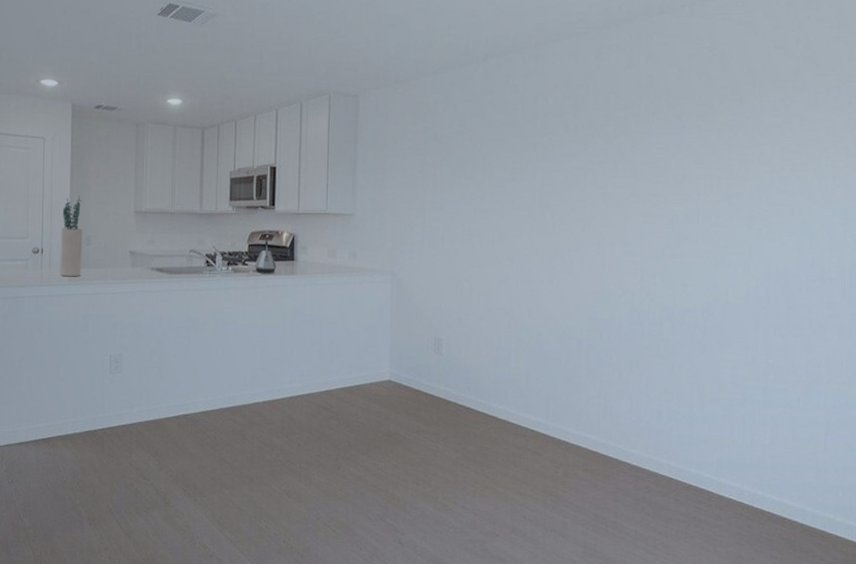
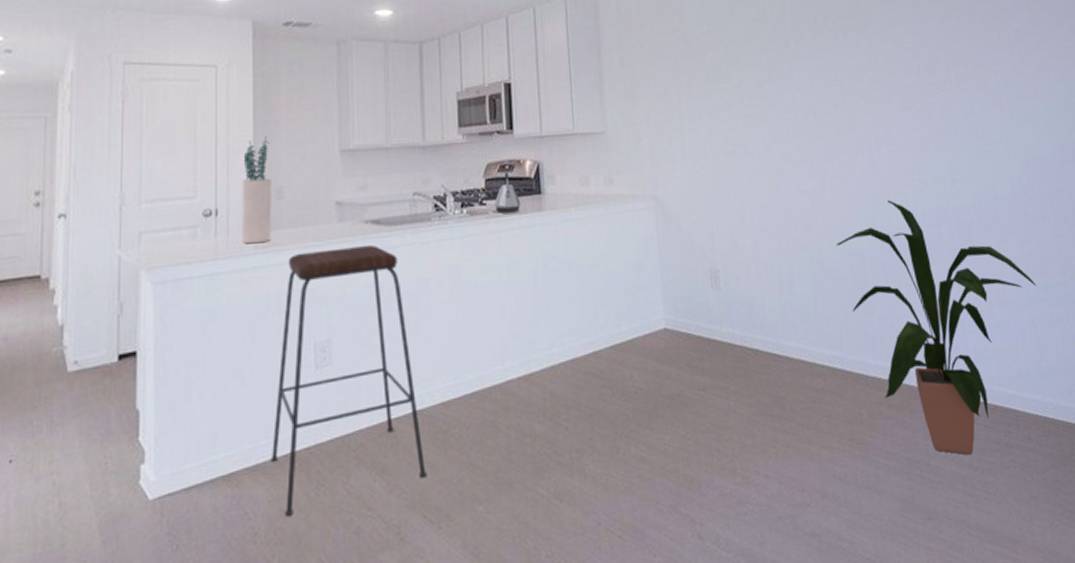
bar stool: none [76,287,188,473] -> present [270,245,427,516]
house plant: none [556,296,755,521] -> present [836,200,1037,455]

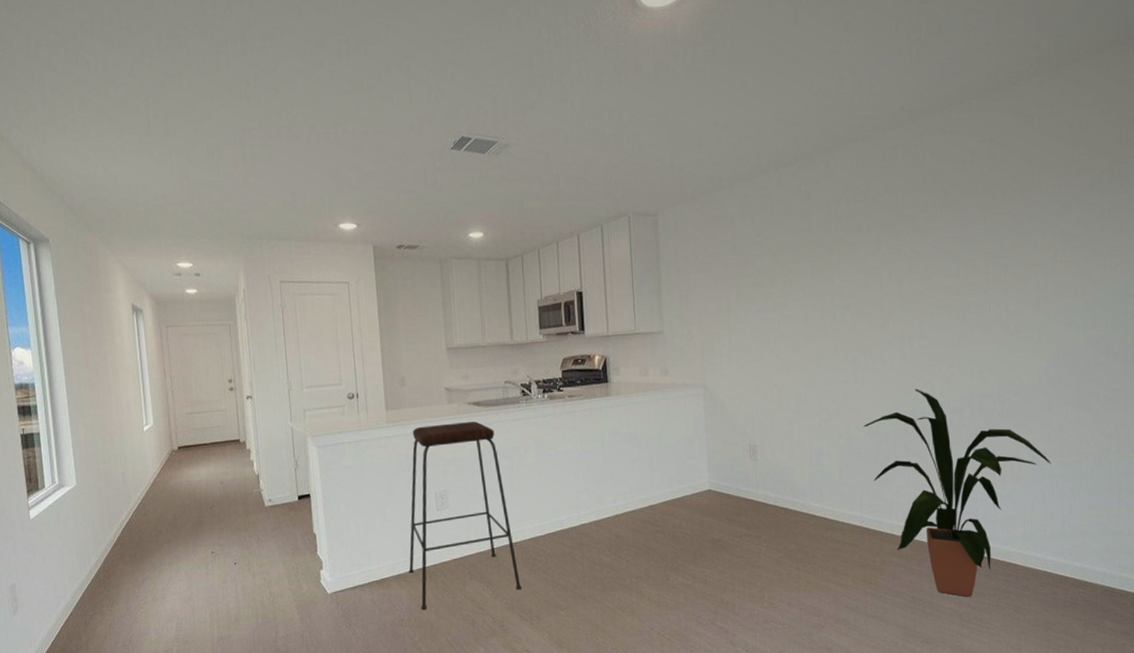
vase: present [241,136,272,244] -> none [374,337,399,420]
kettle: present [494,172,521,215] -> none [569,365,592,399]

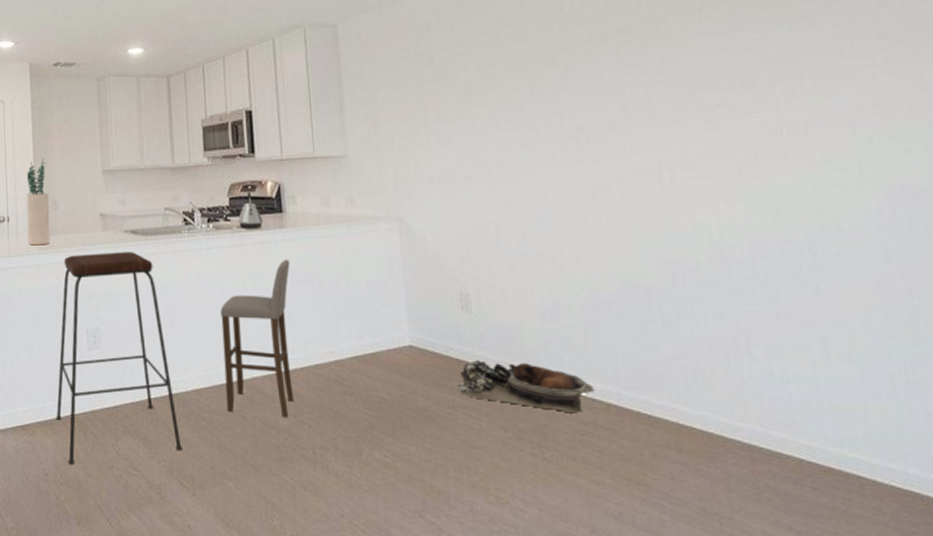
vase: none [374,337,399,420] -> present [26,158,51,246]
bar stool: none [554,422,615,556] -> present [220,259,293,418]
kettle: none [569,365,592,399] -> present [237,191,263,230]
dog bed: none [744,498,845,535] -> present [457,360,595,413]
house plant: present [864,389,1052,597] -> none [613,231,901,517]

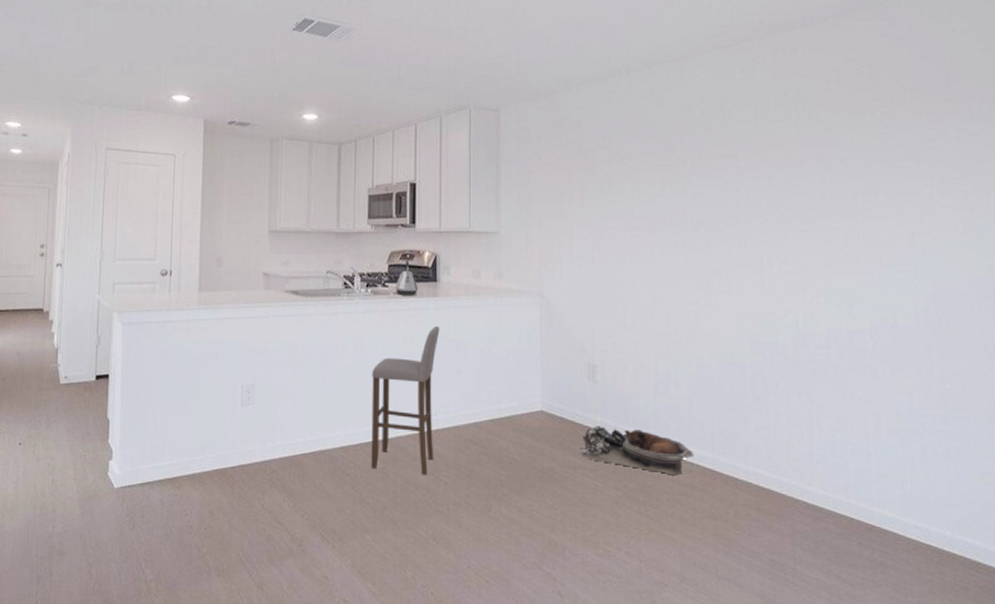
vase: present [26,158,51,246] -> none [189,214,214,301]
bar stool: present [56,252,182,464] -> none [204,311,326,517]

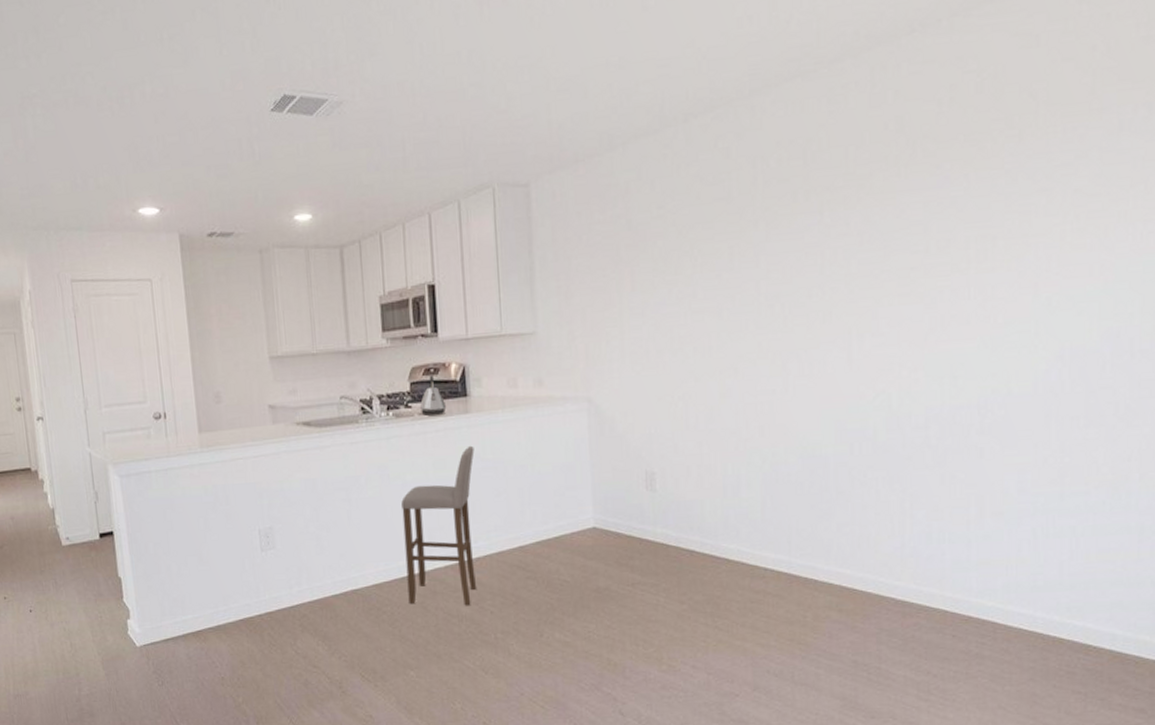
dog bed: present [579,426,694,476] -> none [637,538,768,583]

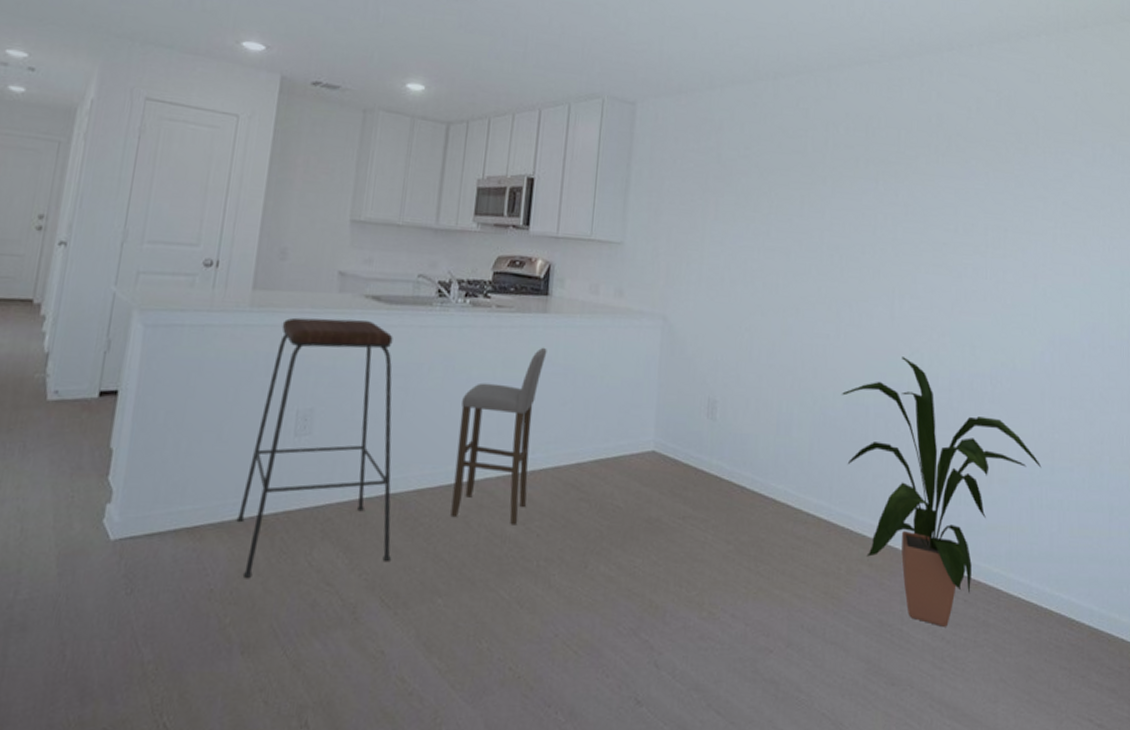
bar stool: none [229,445,363,667] -> present [236,317,393,578]
kettle: present [419,375,447,417] -> none [498,267,527,311]
house plant: none [795,400,1047,662] -> present [842,357,1042,627]

